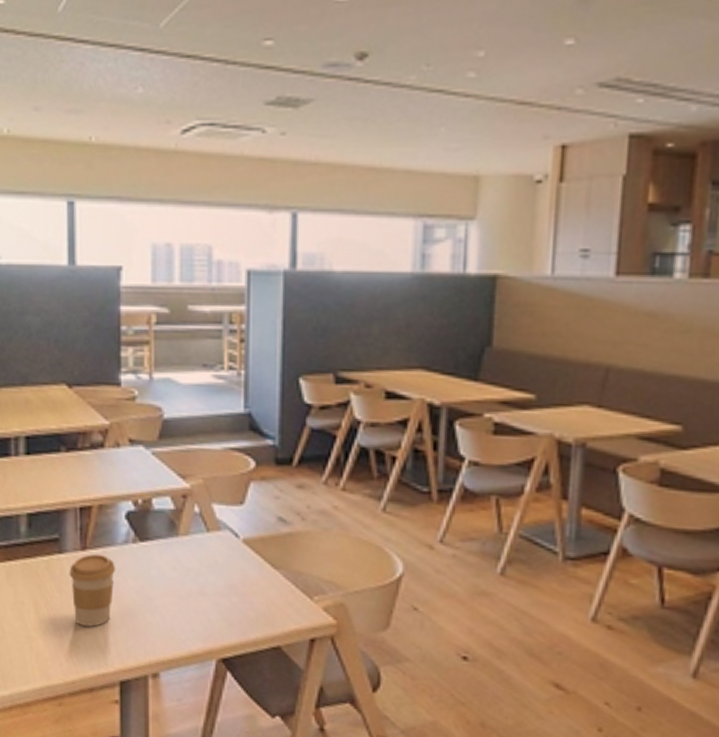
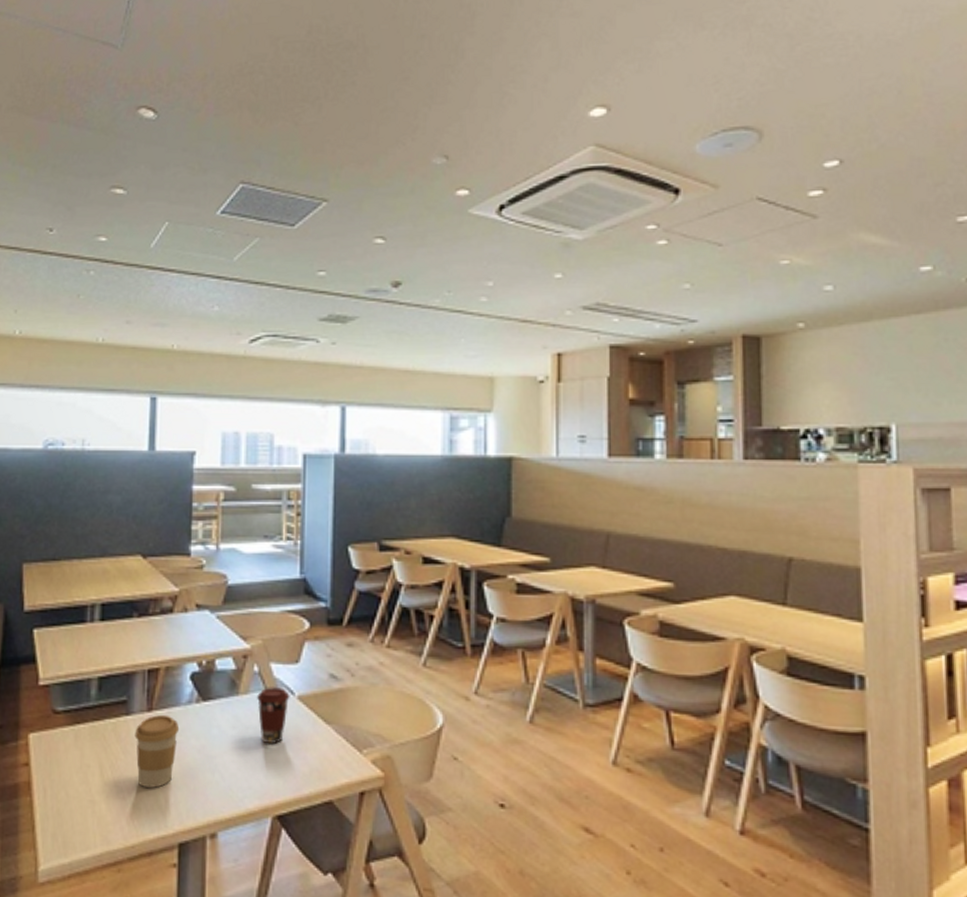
coffee cup: none [199,529,234,587] -> present [257,687,290,744]

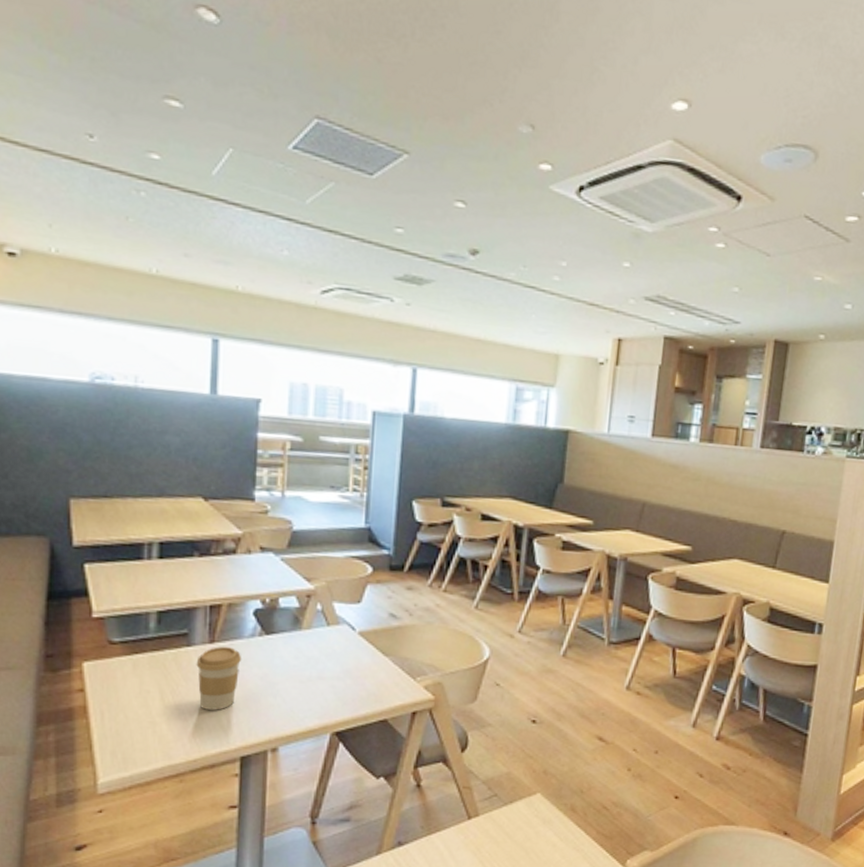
coffee cup: present [257,687,290,744] -> none [319,623,351,672]

